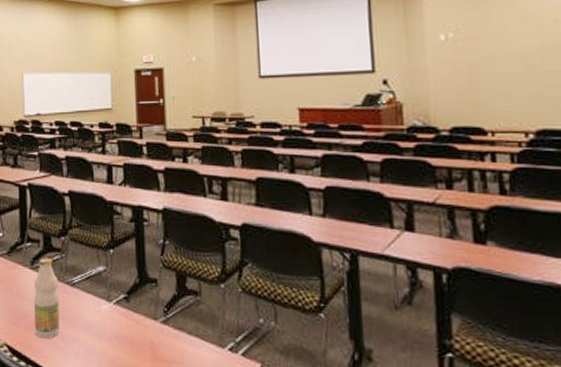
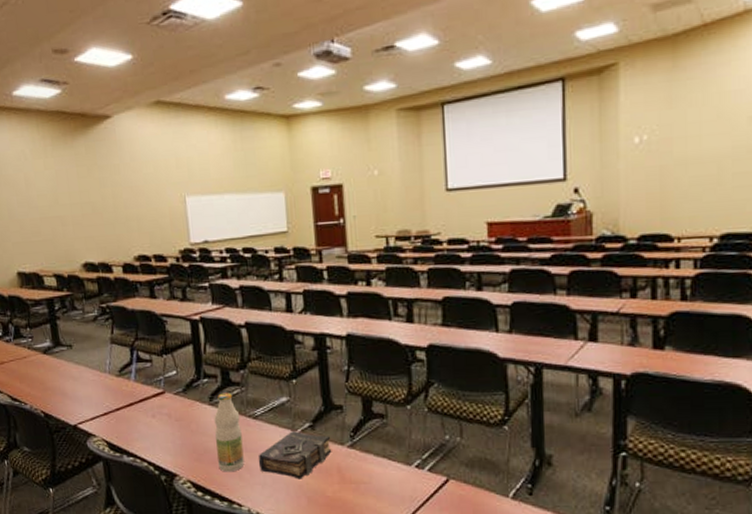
book: none [73,301,146,353] -> present [258,431,332,479]

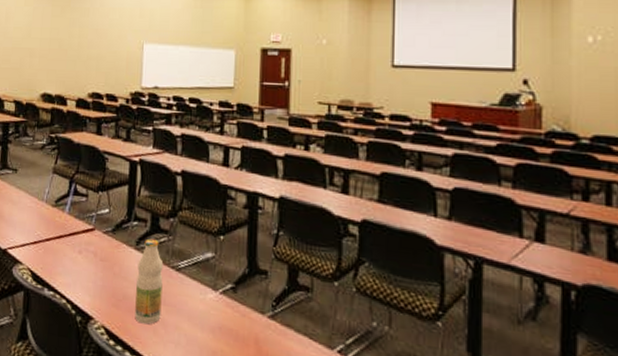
book: present [258,431,332,479] -> none [175,290,252,345]

